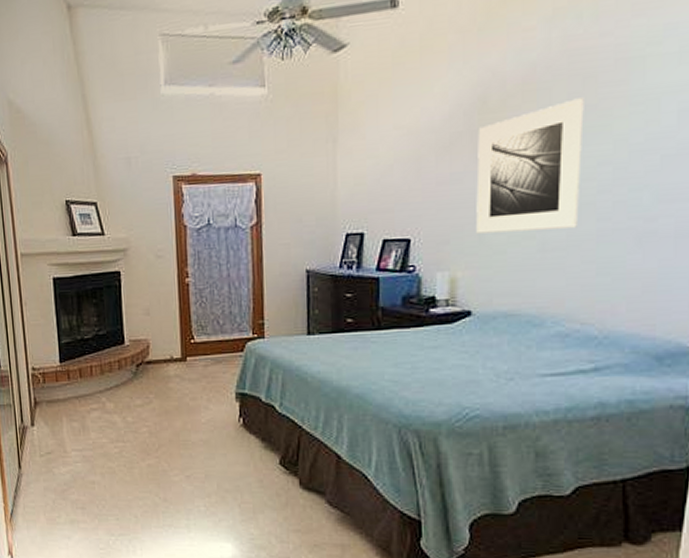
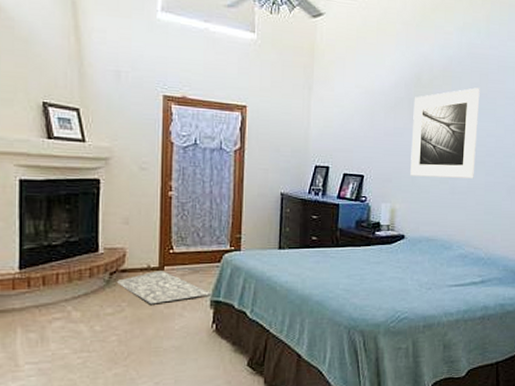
rug: none [142,362,237,397] -> present [116,271,212,305]

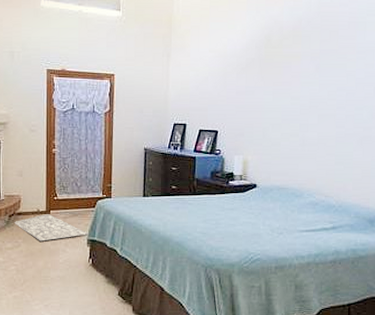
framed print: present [410,87,480,178] -> none [261,45,330,131]

